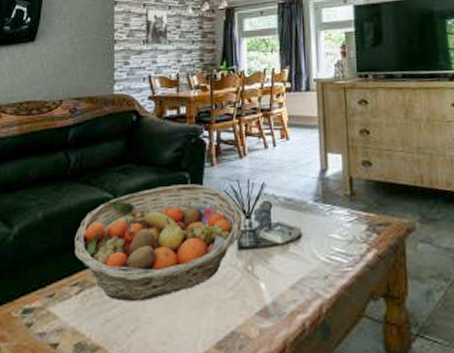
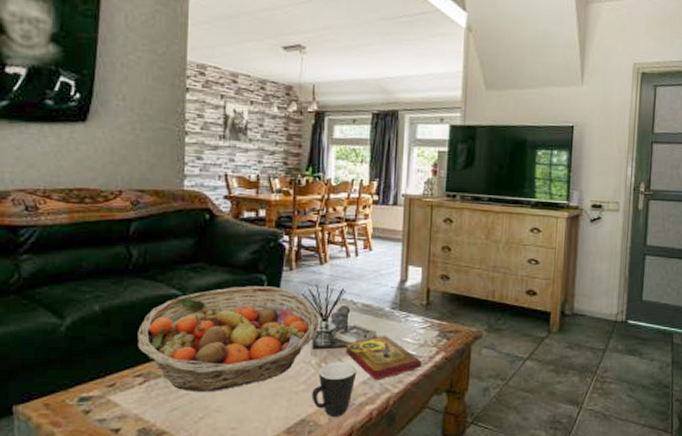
mug: none [240,264,285,328] -> present [311,362,357,417]
book: none [269,231,354,285] -> present [344,335,423,381]

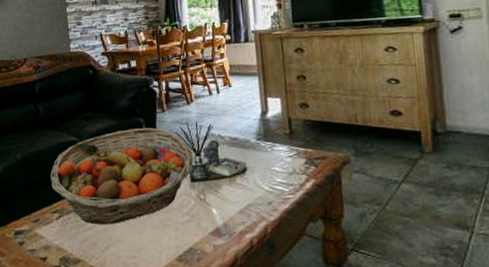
mug: present [311,362,357,417] -> none [195,193,234,245]
book: present [344,335,423,381] -> none [218,165,294,210]

